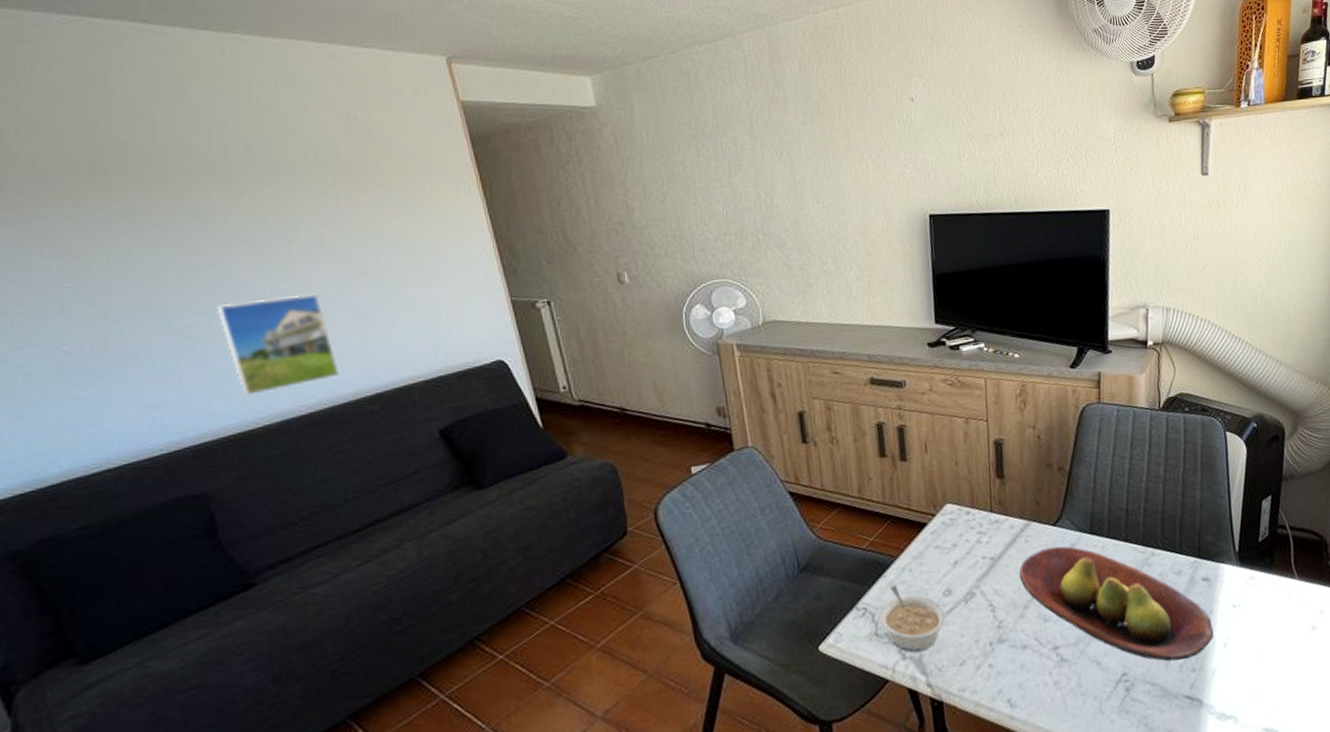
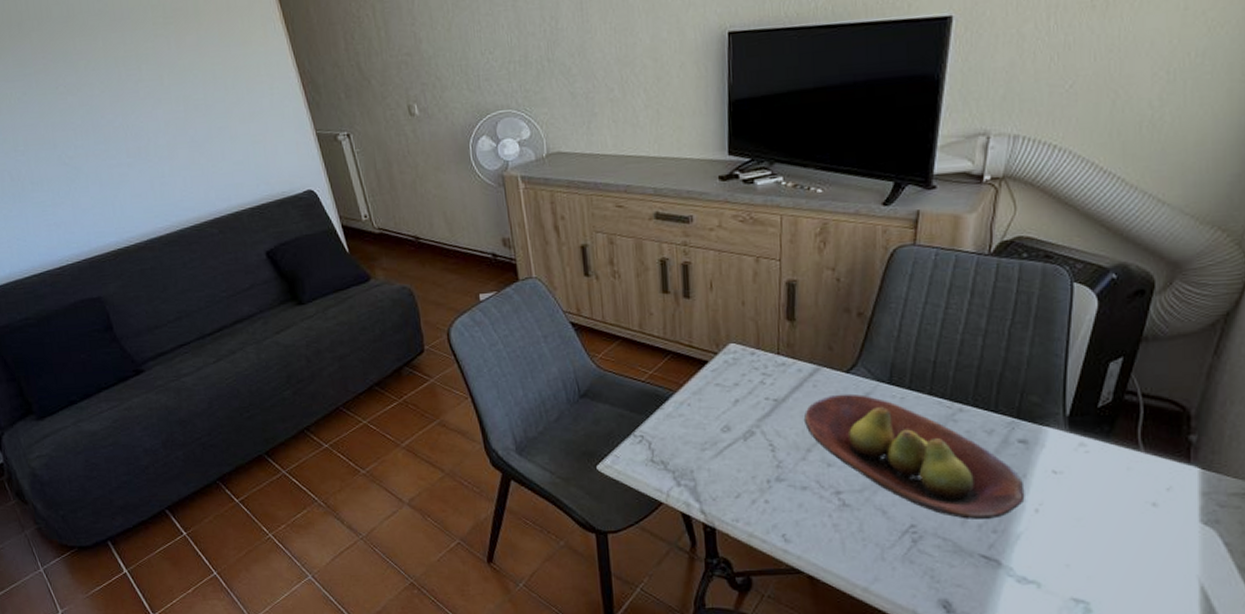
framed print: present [216,294,339,397] -> none [90,130,185,219]
legume: present [878,584,947,653] -> none [654,416,724,481]

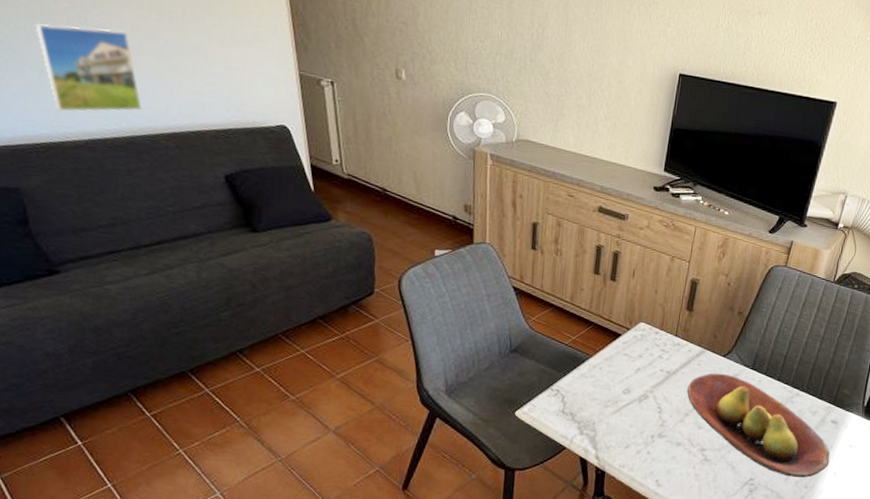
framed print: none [90,130,185,219] -> present [35,24,142,112]

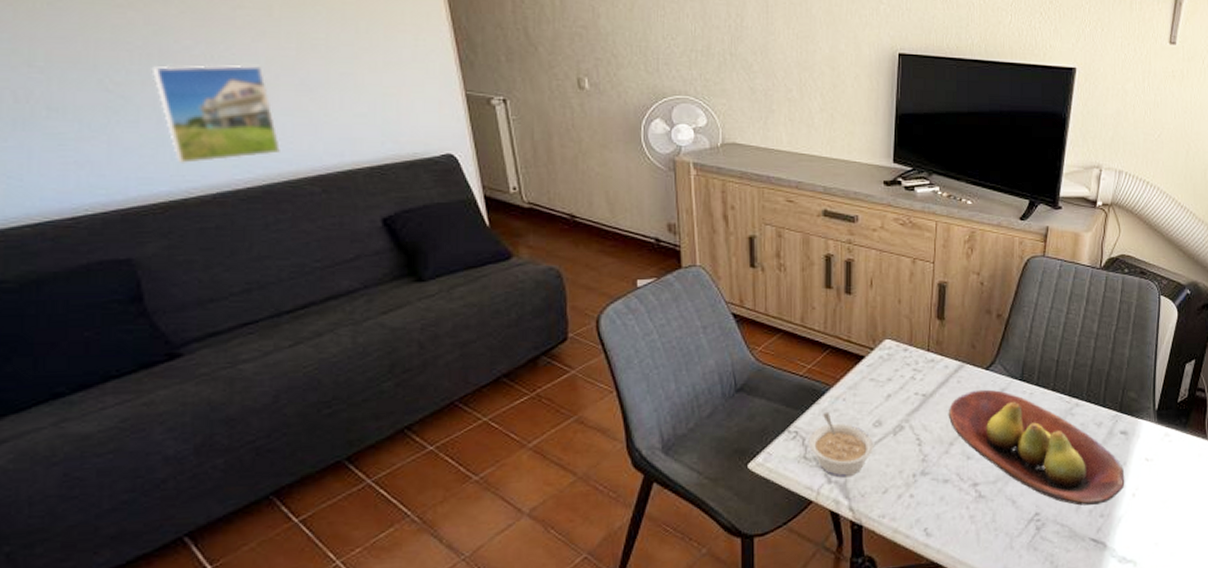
legume: none [567,376,622,432] -> present [808,411,874,478]

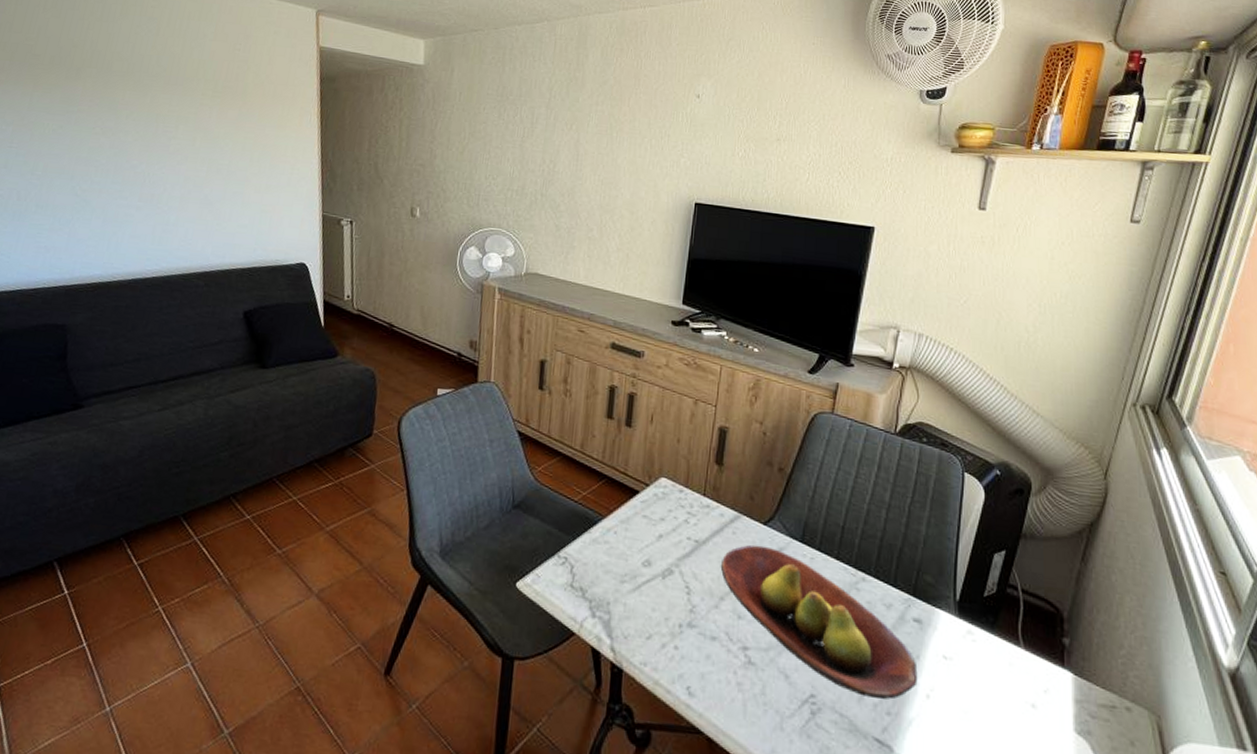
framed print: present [151,64,280,165] -> none [107,179,182,255]
legume: present [808,411,874,478] -> none [576,542,642,615]

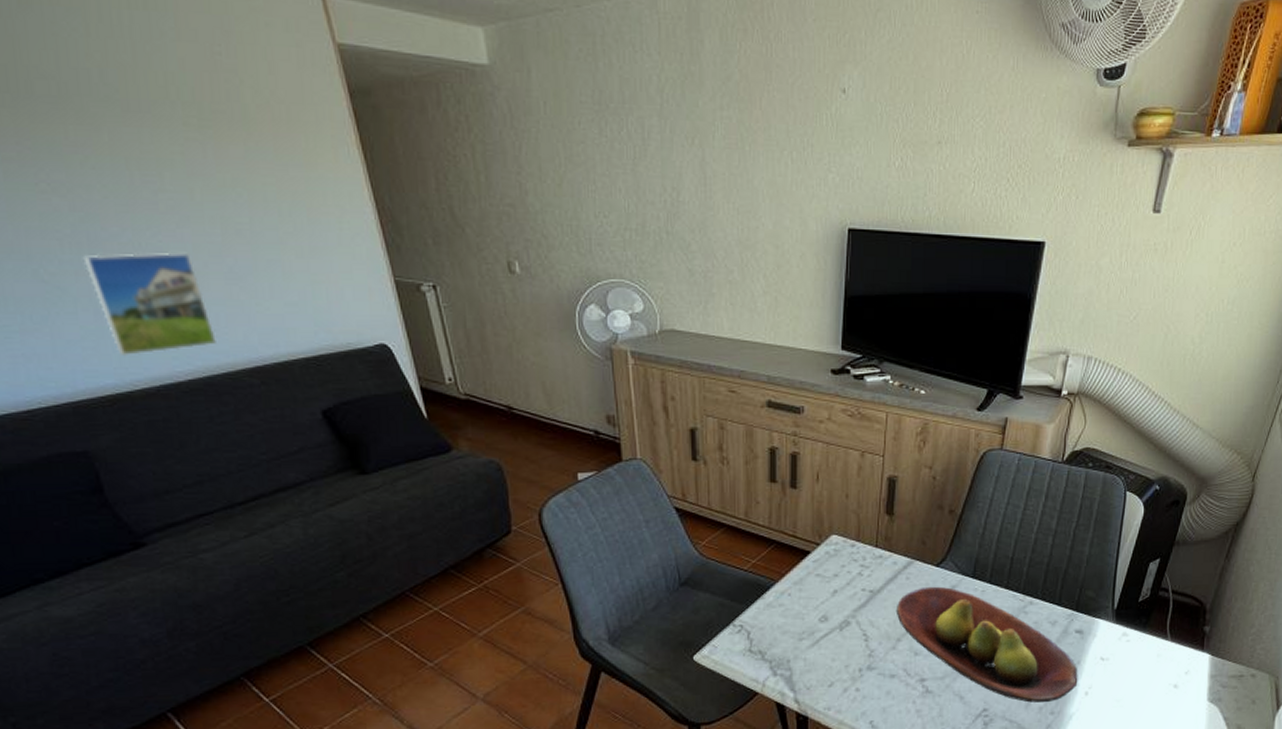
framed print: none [107,179,182,255] -> present [82,252,216,357]

